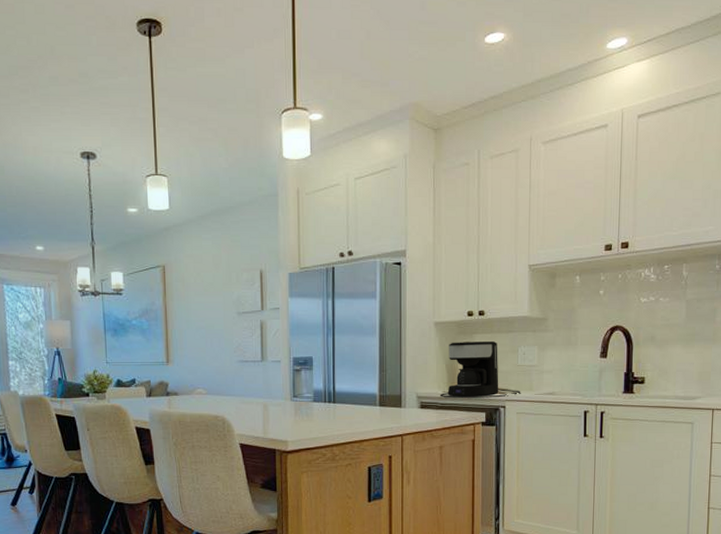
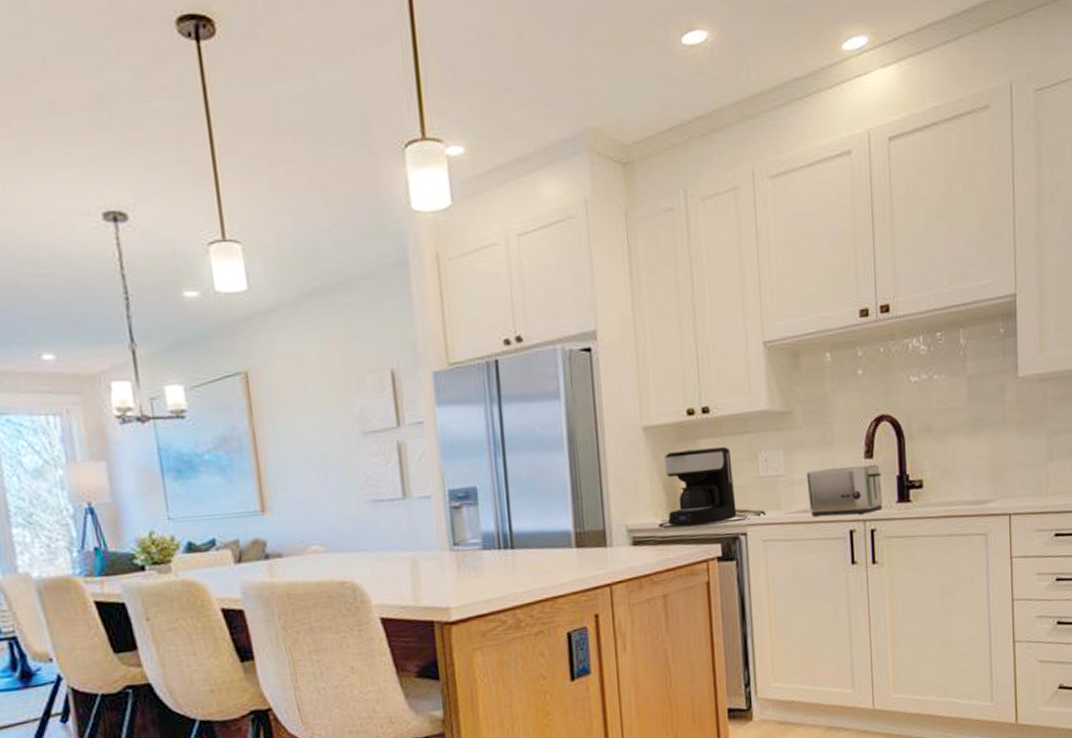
toaster: none [554,362,613,400] -> present [806,464,883,518]

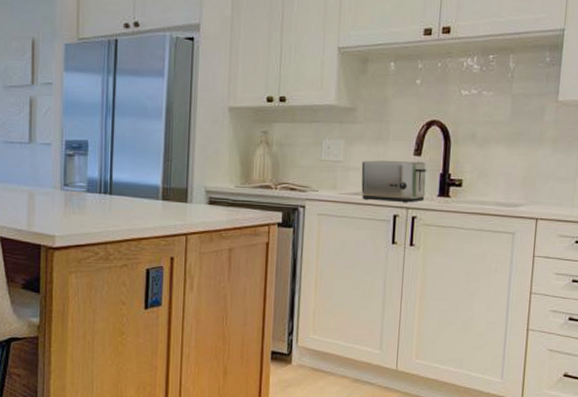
coffee maker: present [657,447,766,529] -> none [231,130,324,196]

